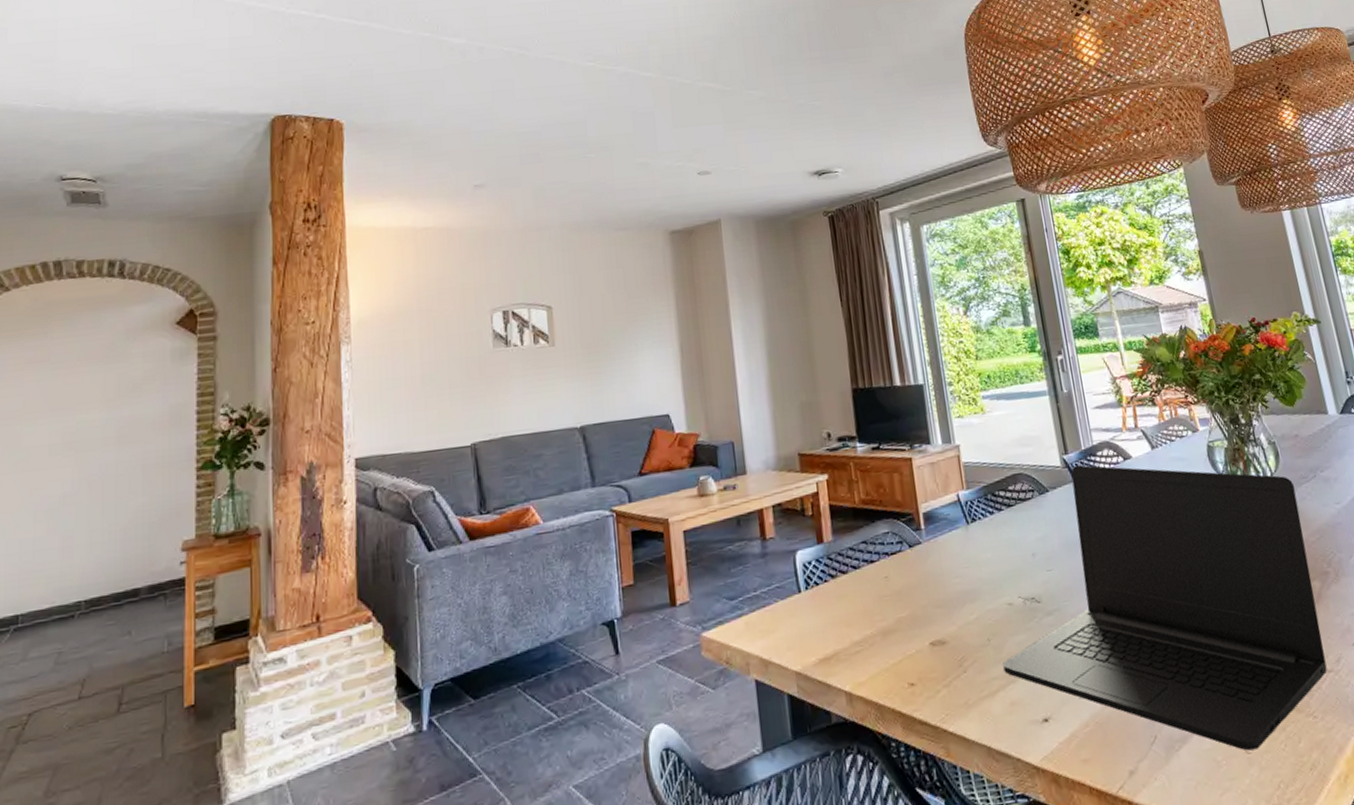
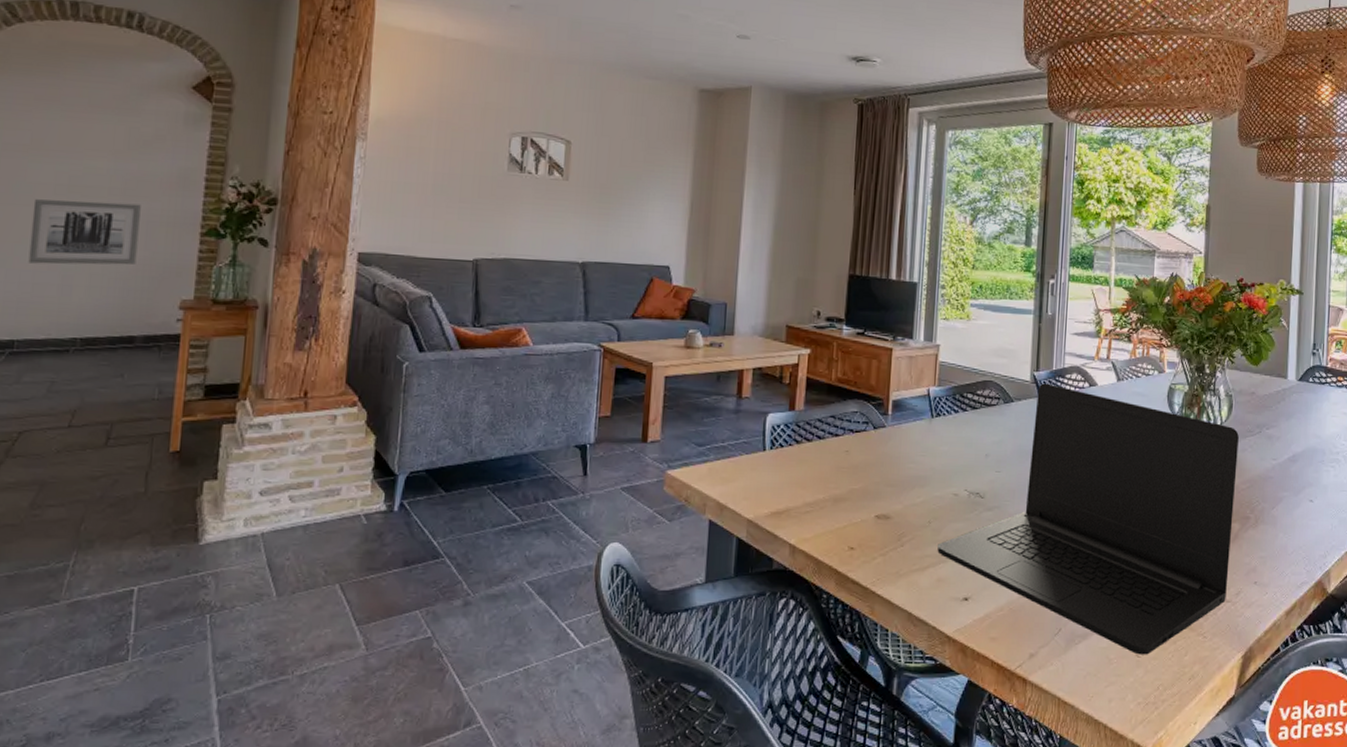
wall art: none [28,449,135,531] -> present [28,199,141,265]

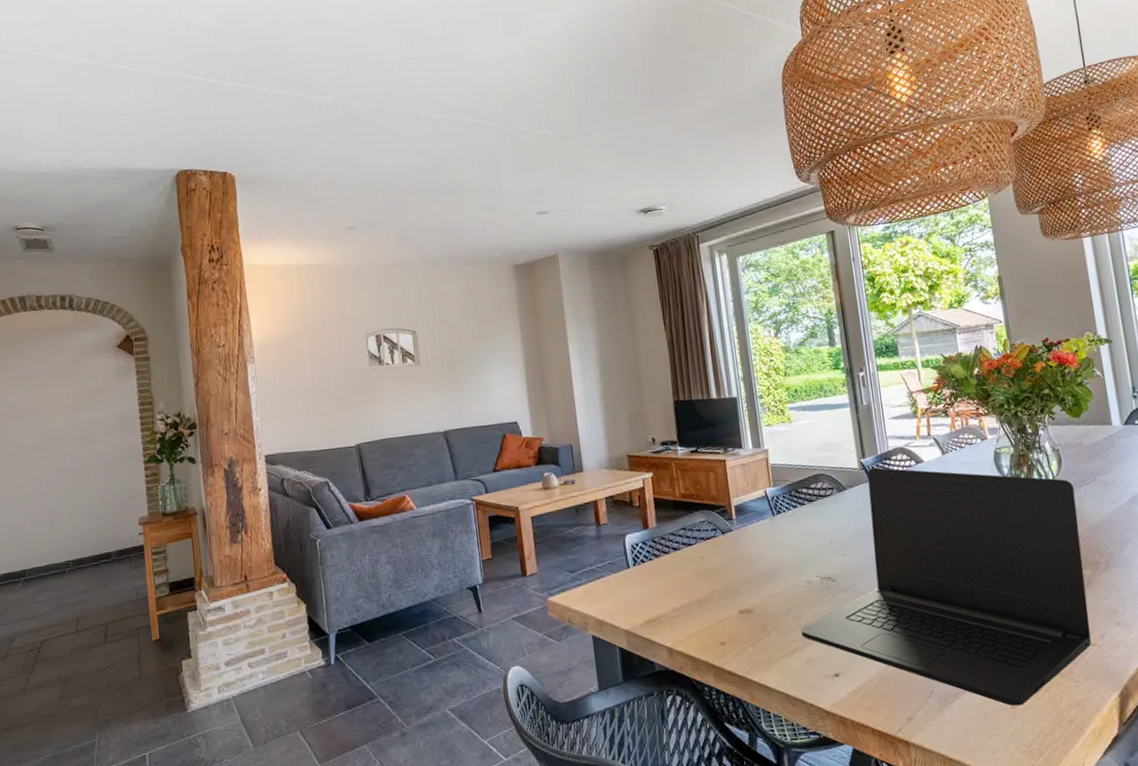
wall art: present [28,199,141,265] -> none [20,447,101,508]

